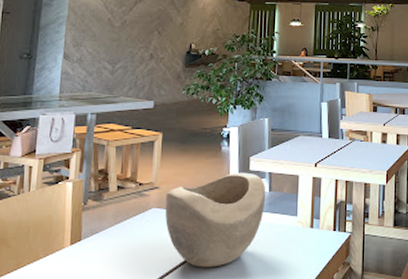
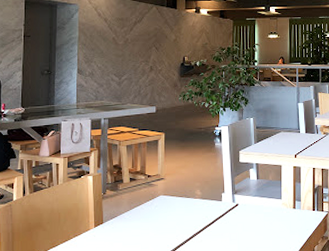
decorative bowl: present [165,172,265,268] -> none [170,164,254,243]

